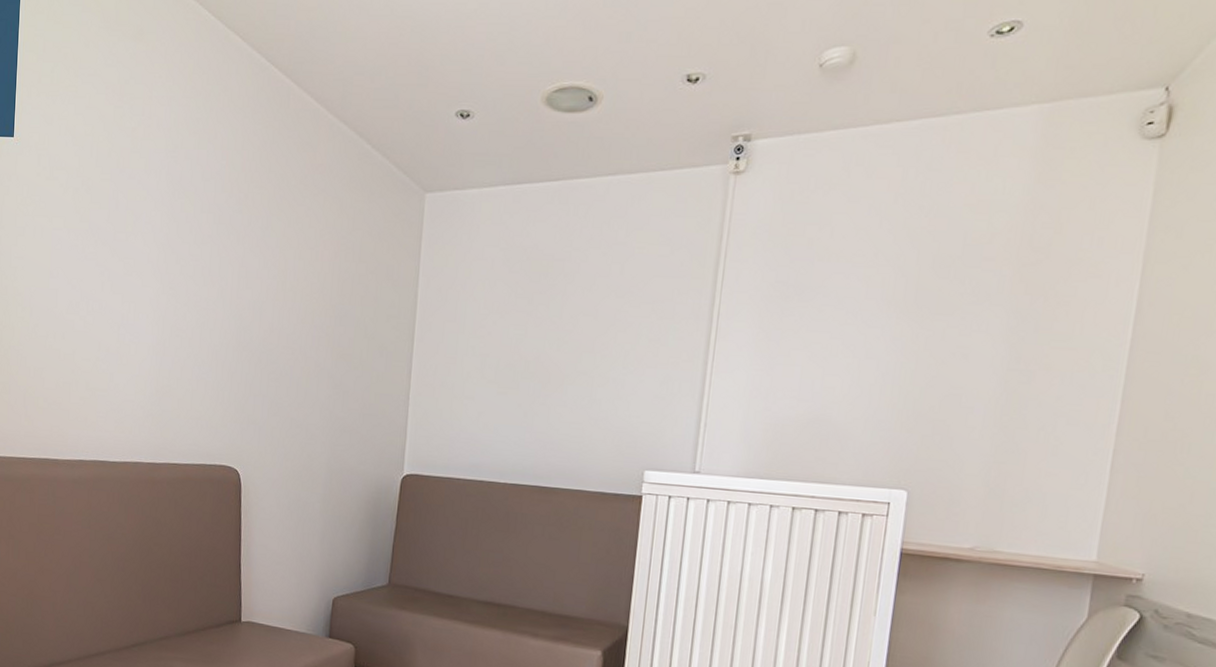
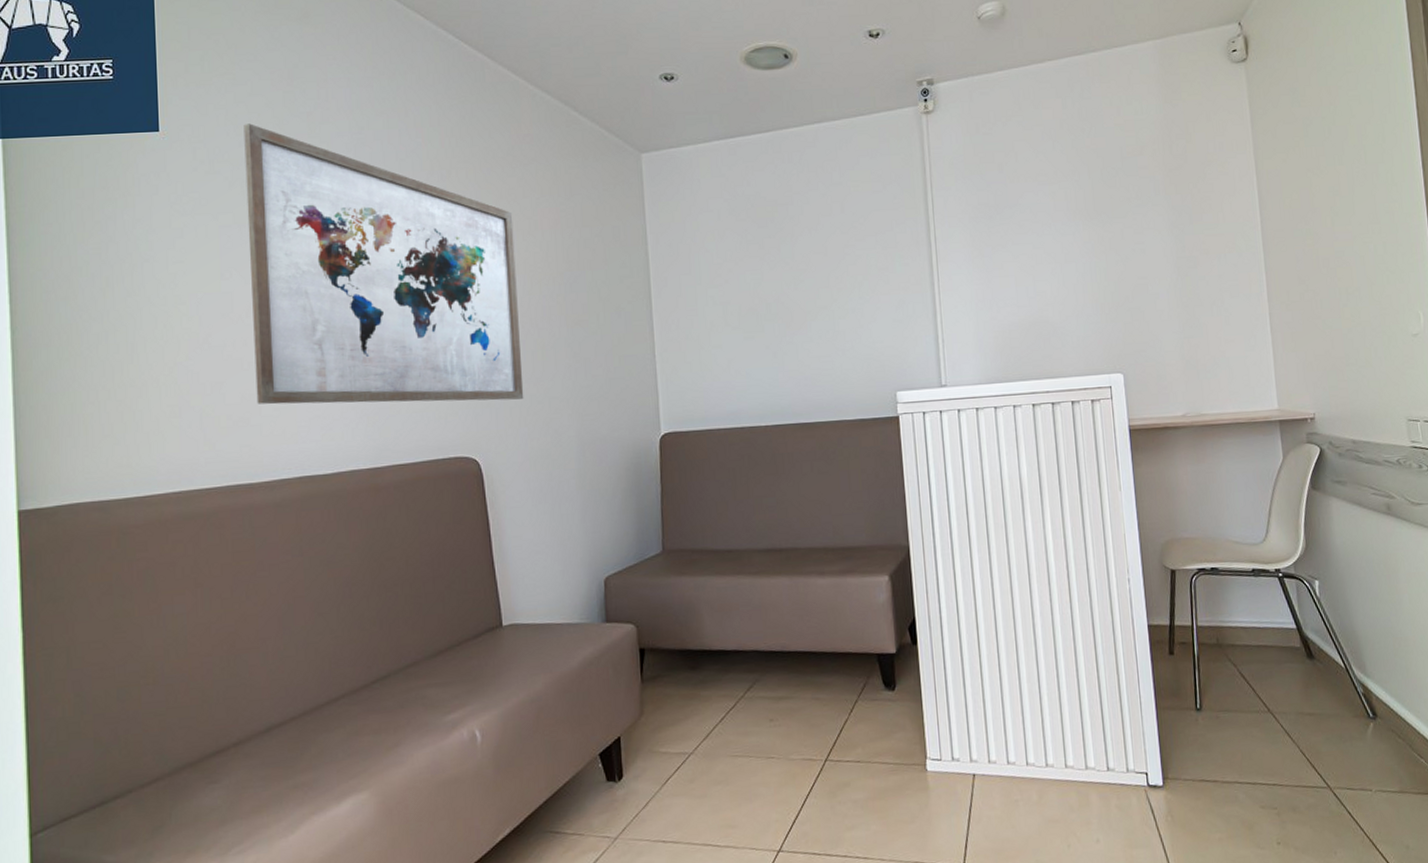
wall art: none [67,135,297,421] -> present [244,123,524,405]

